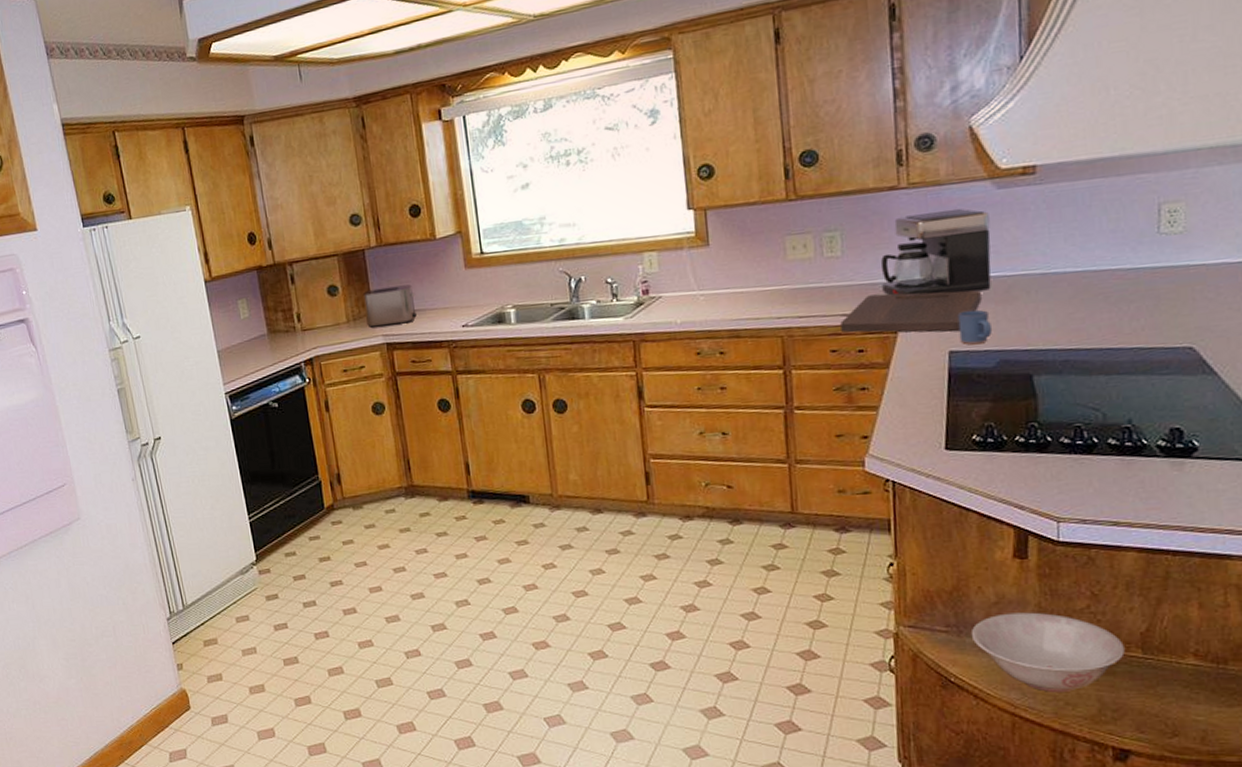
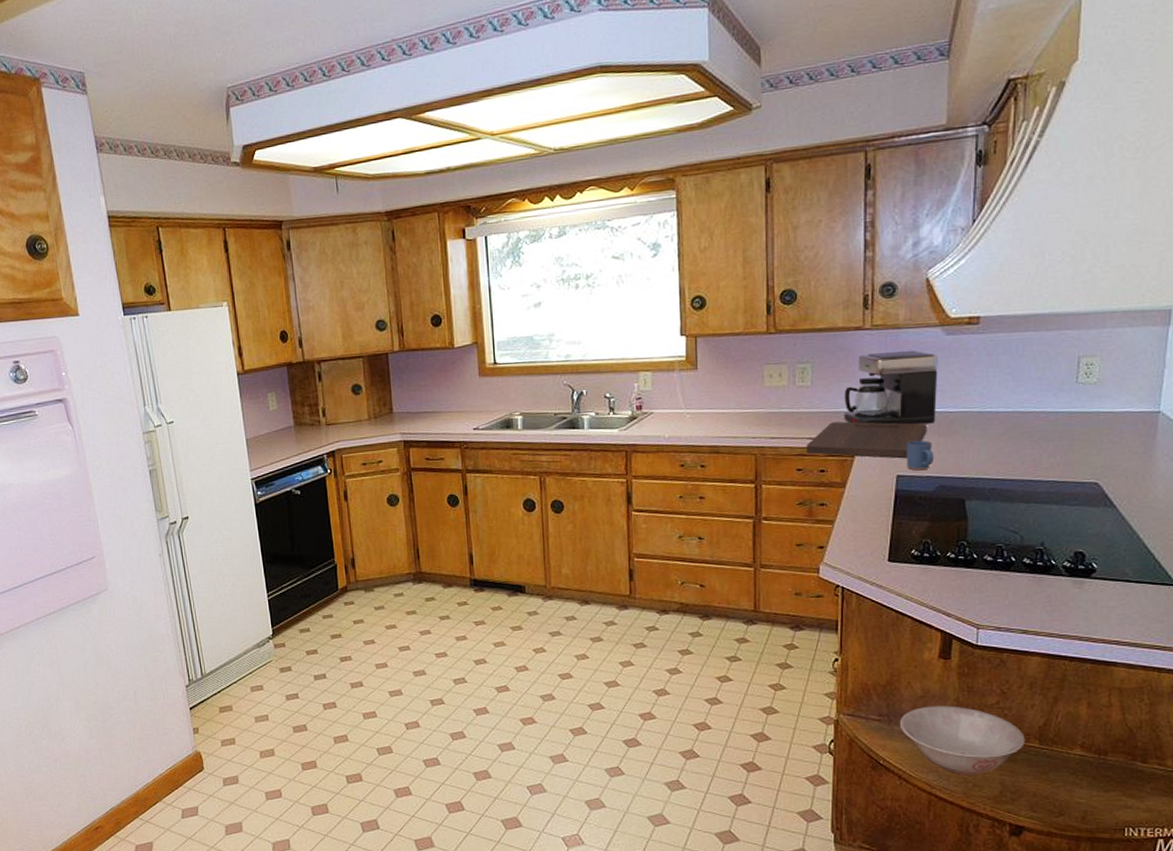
toaster: present [362,284,417,329] -> none [384,388,433,427]

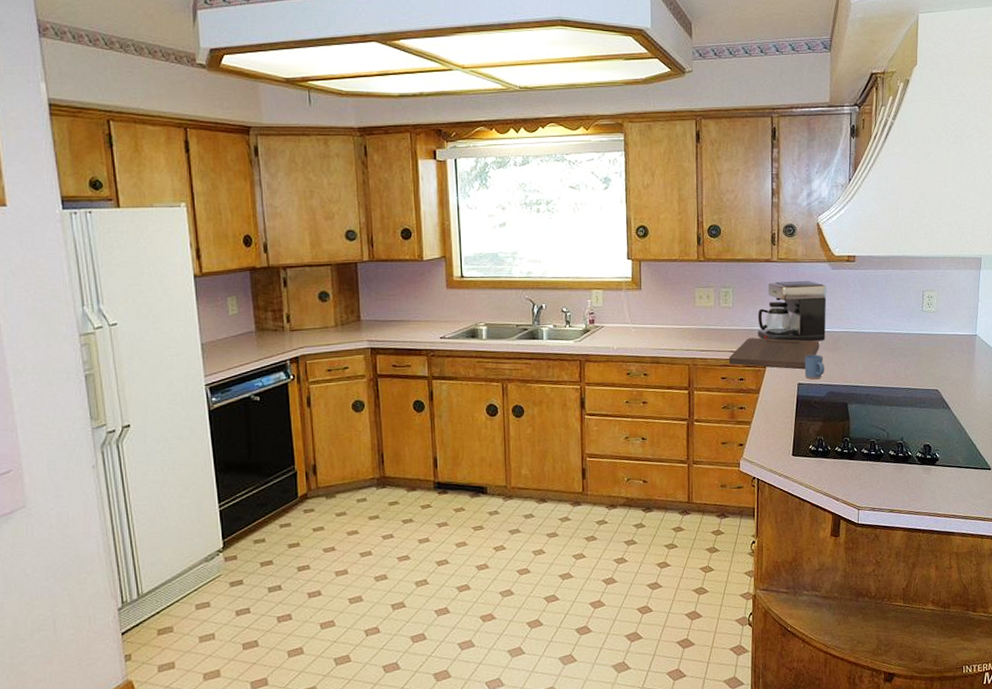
bowl: present [899,706,1025,777] -> none [802,576,893,635]

